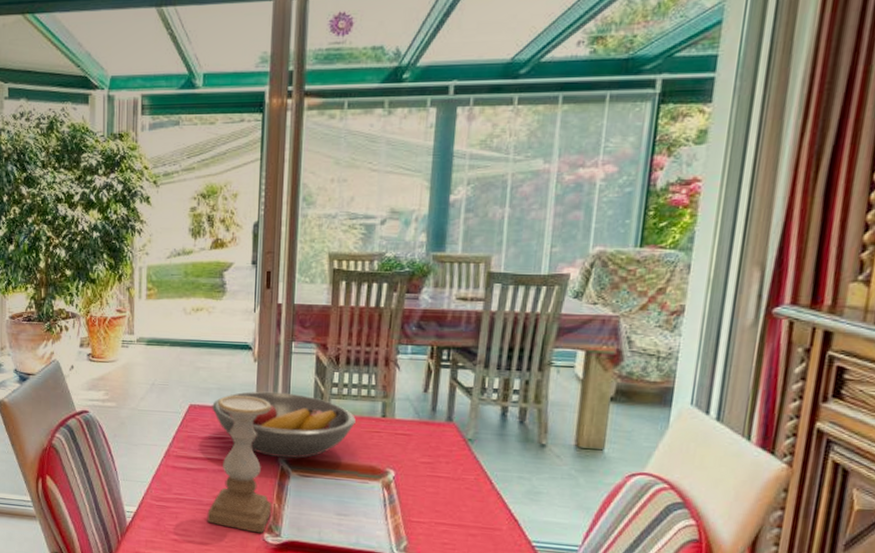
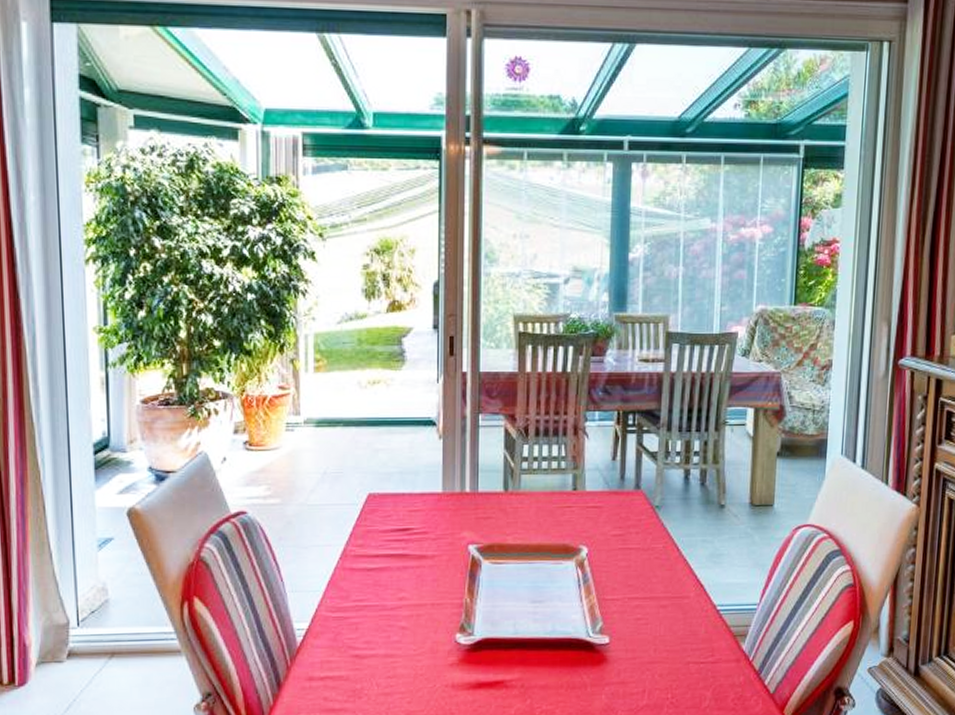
candle holder: present [207,395,273,534] -> none [392,478,464,635]
fruit bowl: present [212,391,356,459] -> none [394,471,547,546]

